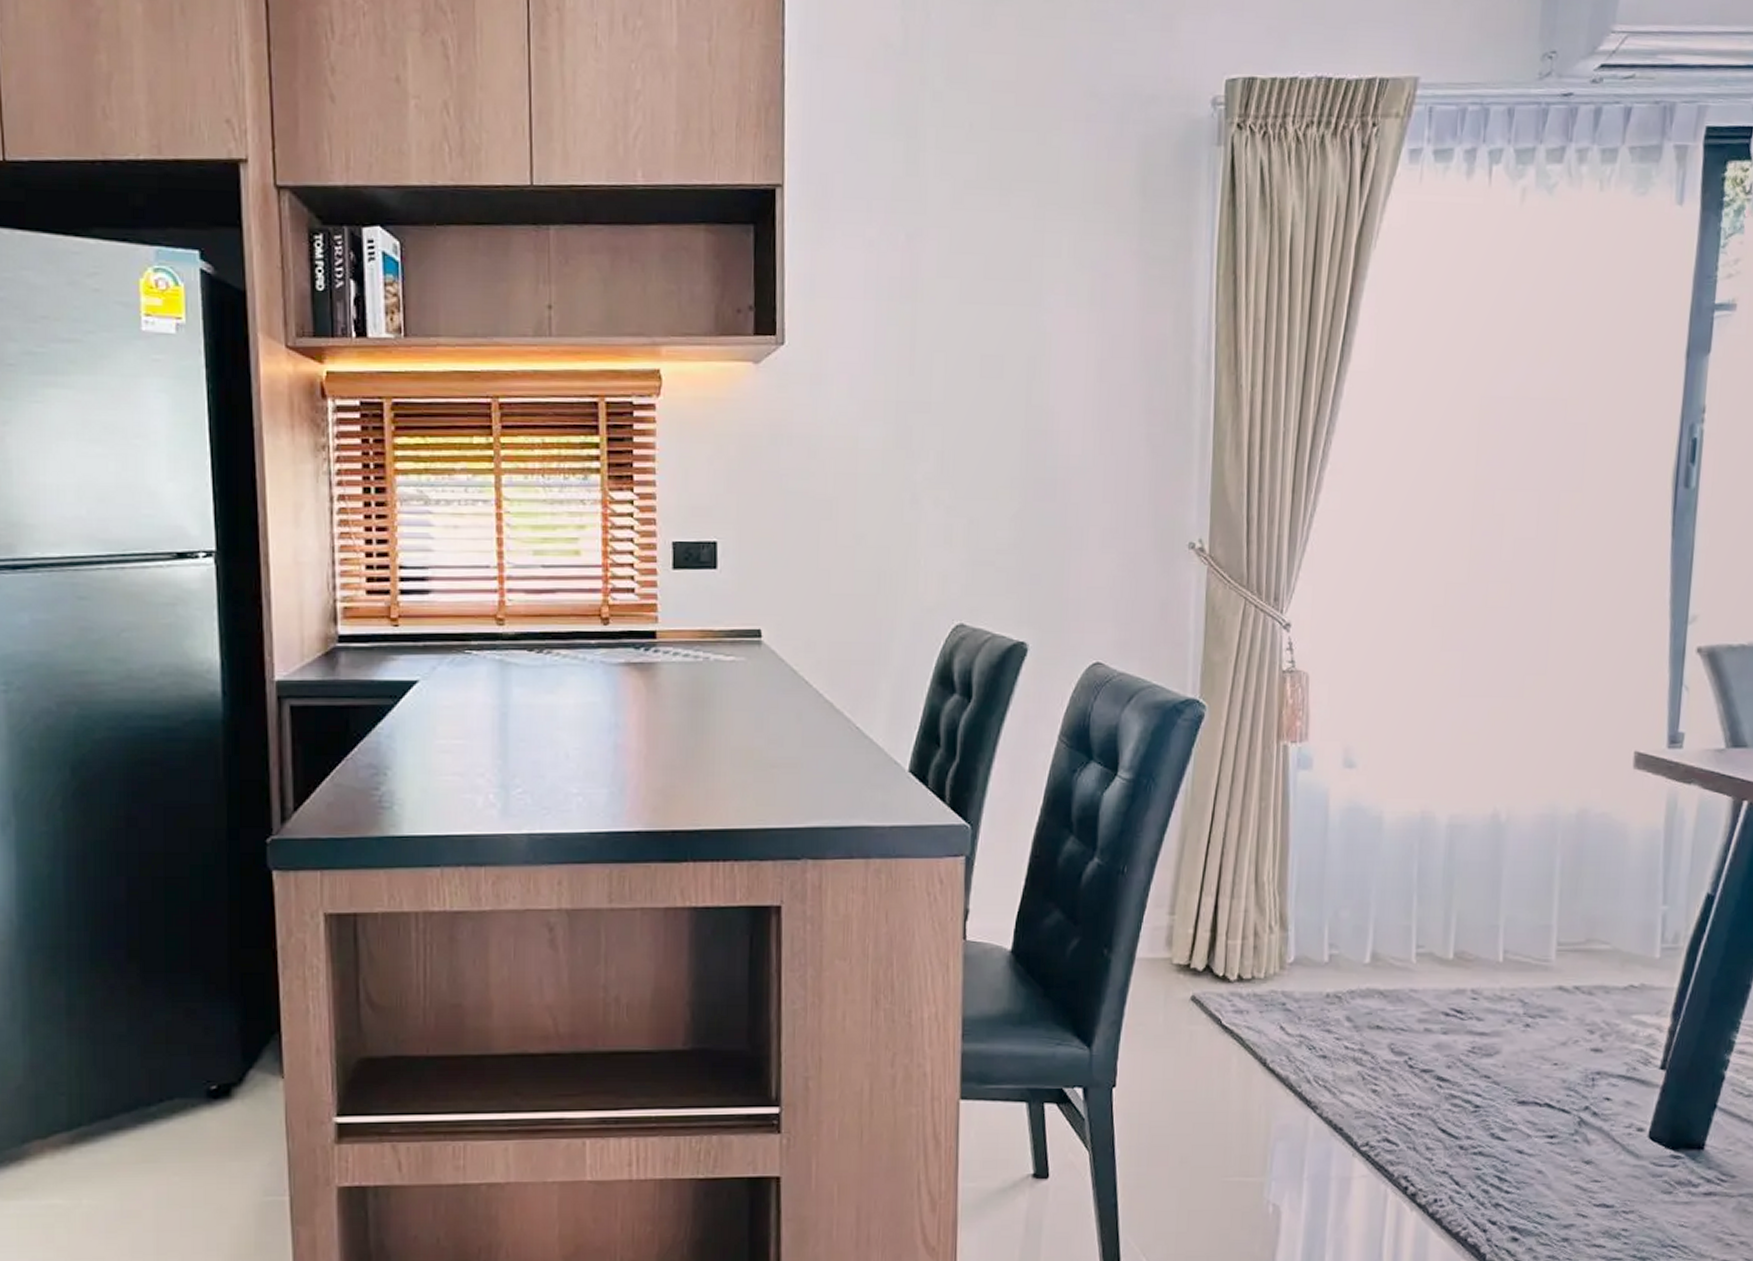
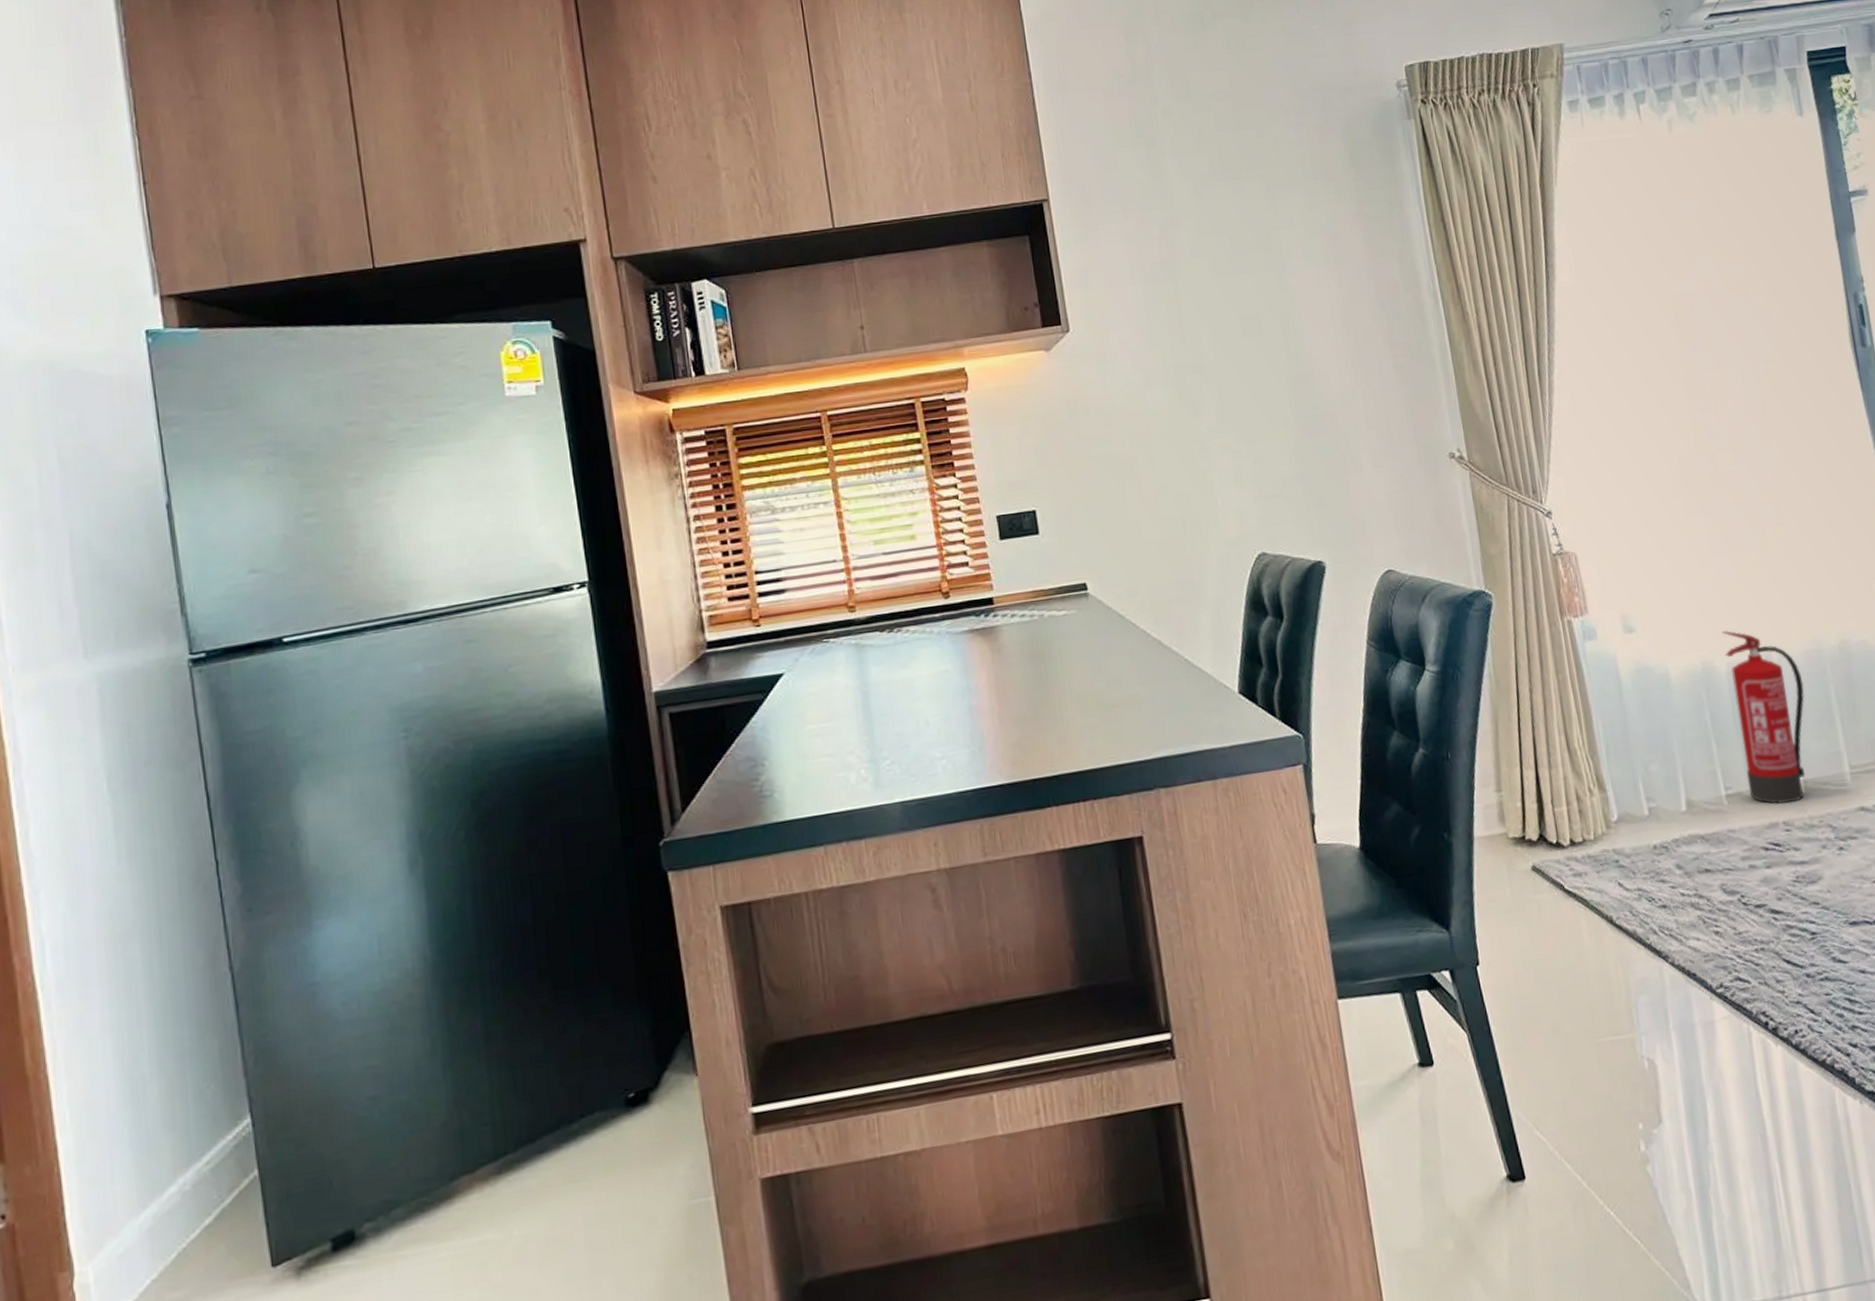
fire extinguisher: none [1442,781,1528,971] -> present [1722,631,1806,805]

